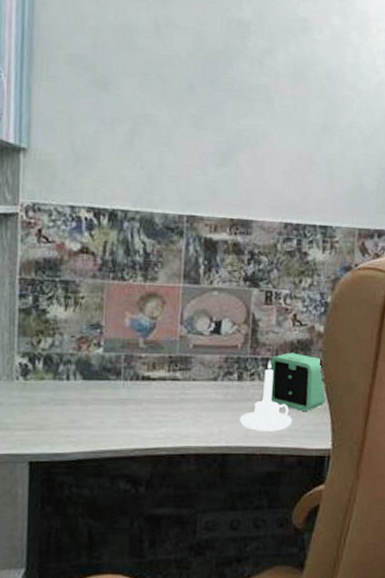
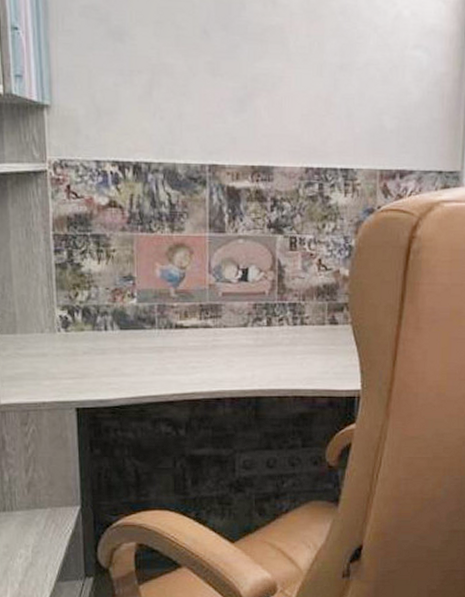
candle holder: present [239,360,293,432] -> none [270,305,322,374]
alarm clock: present [270,352,326,411] -> none [298,297,353,354]

